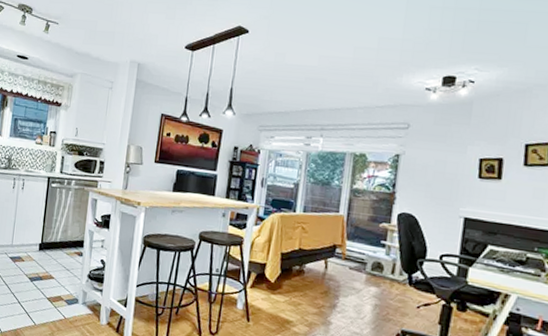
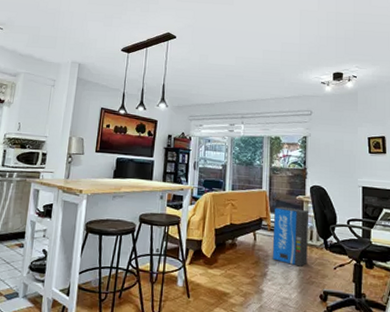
air purifier: none [344,233,393,302] -> present [272,206,308,267]

